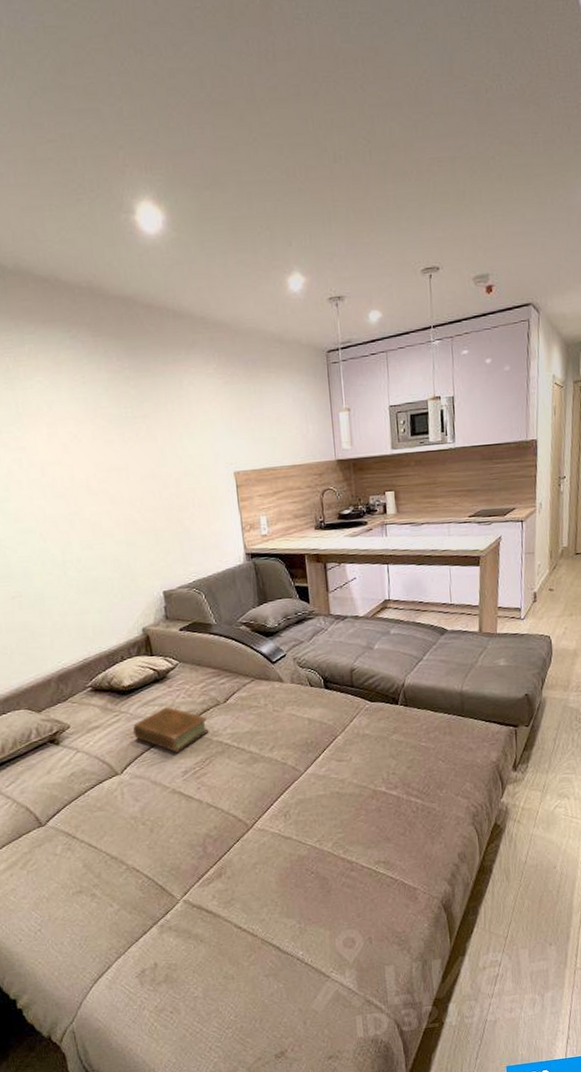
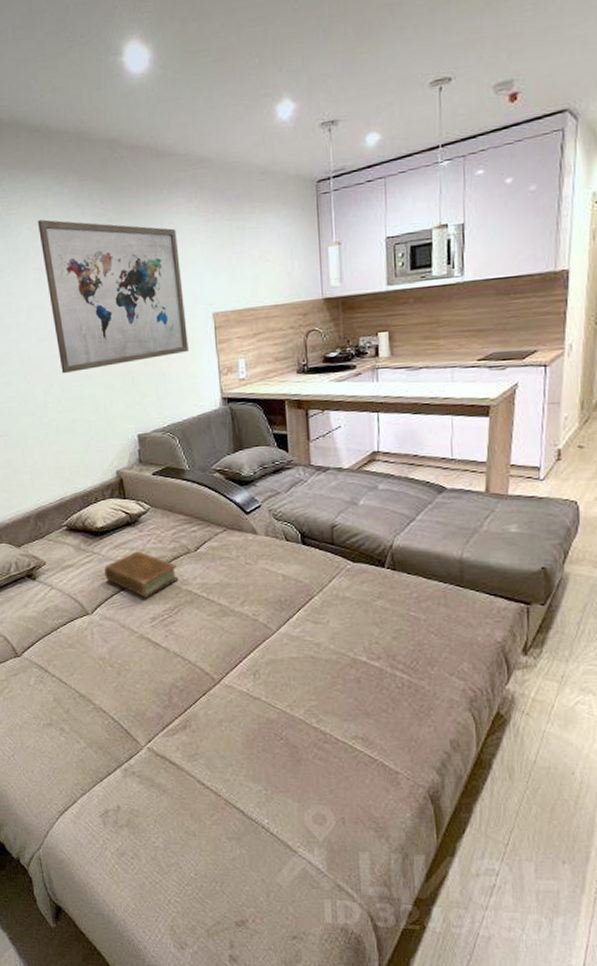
wall art: none [48,373,212,532] -> present [37,219,189,374]

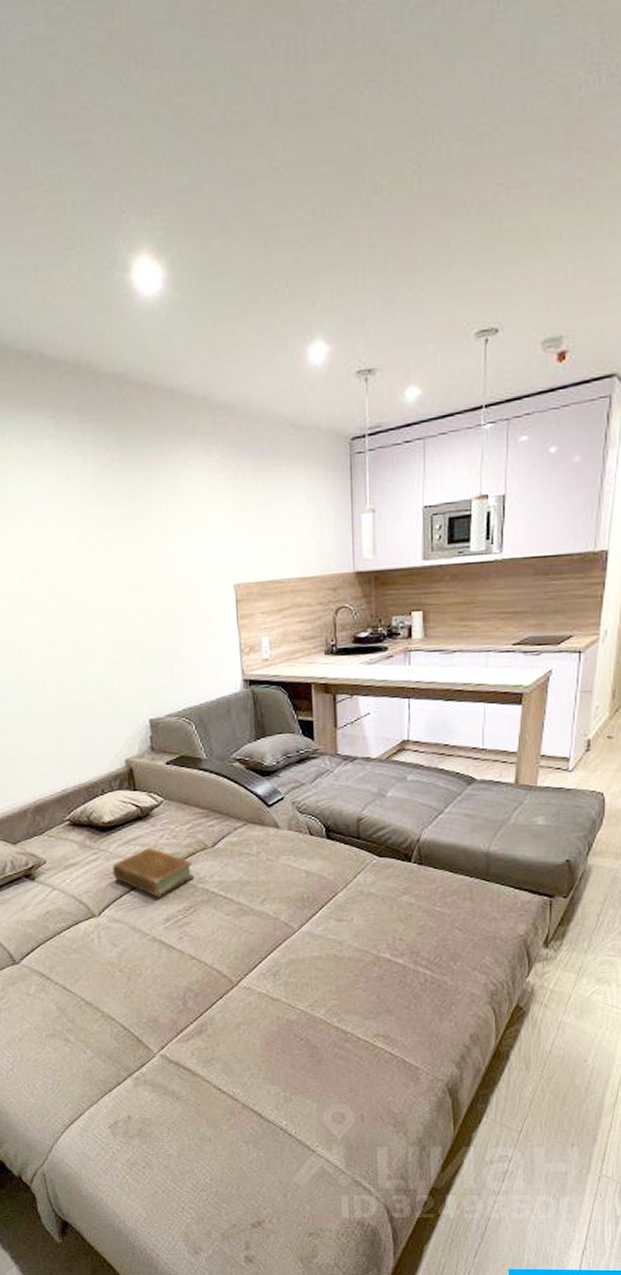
wall art: present [37,219,189,374] -> none [30,466,207,649]

